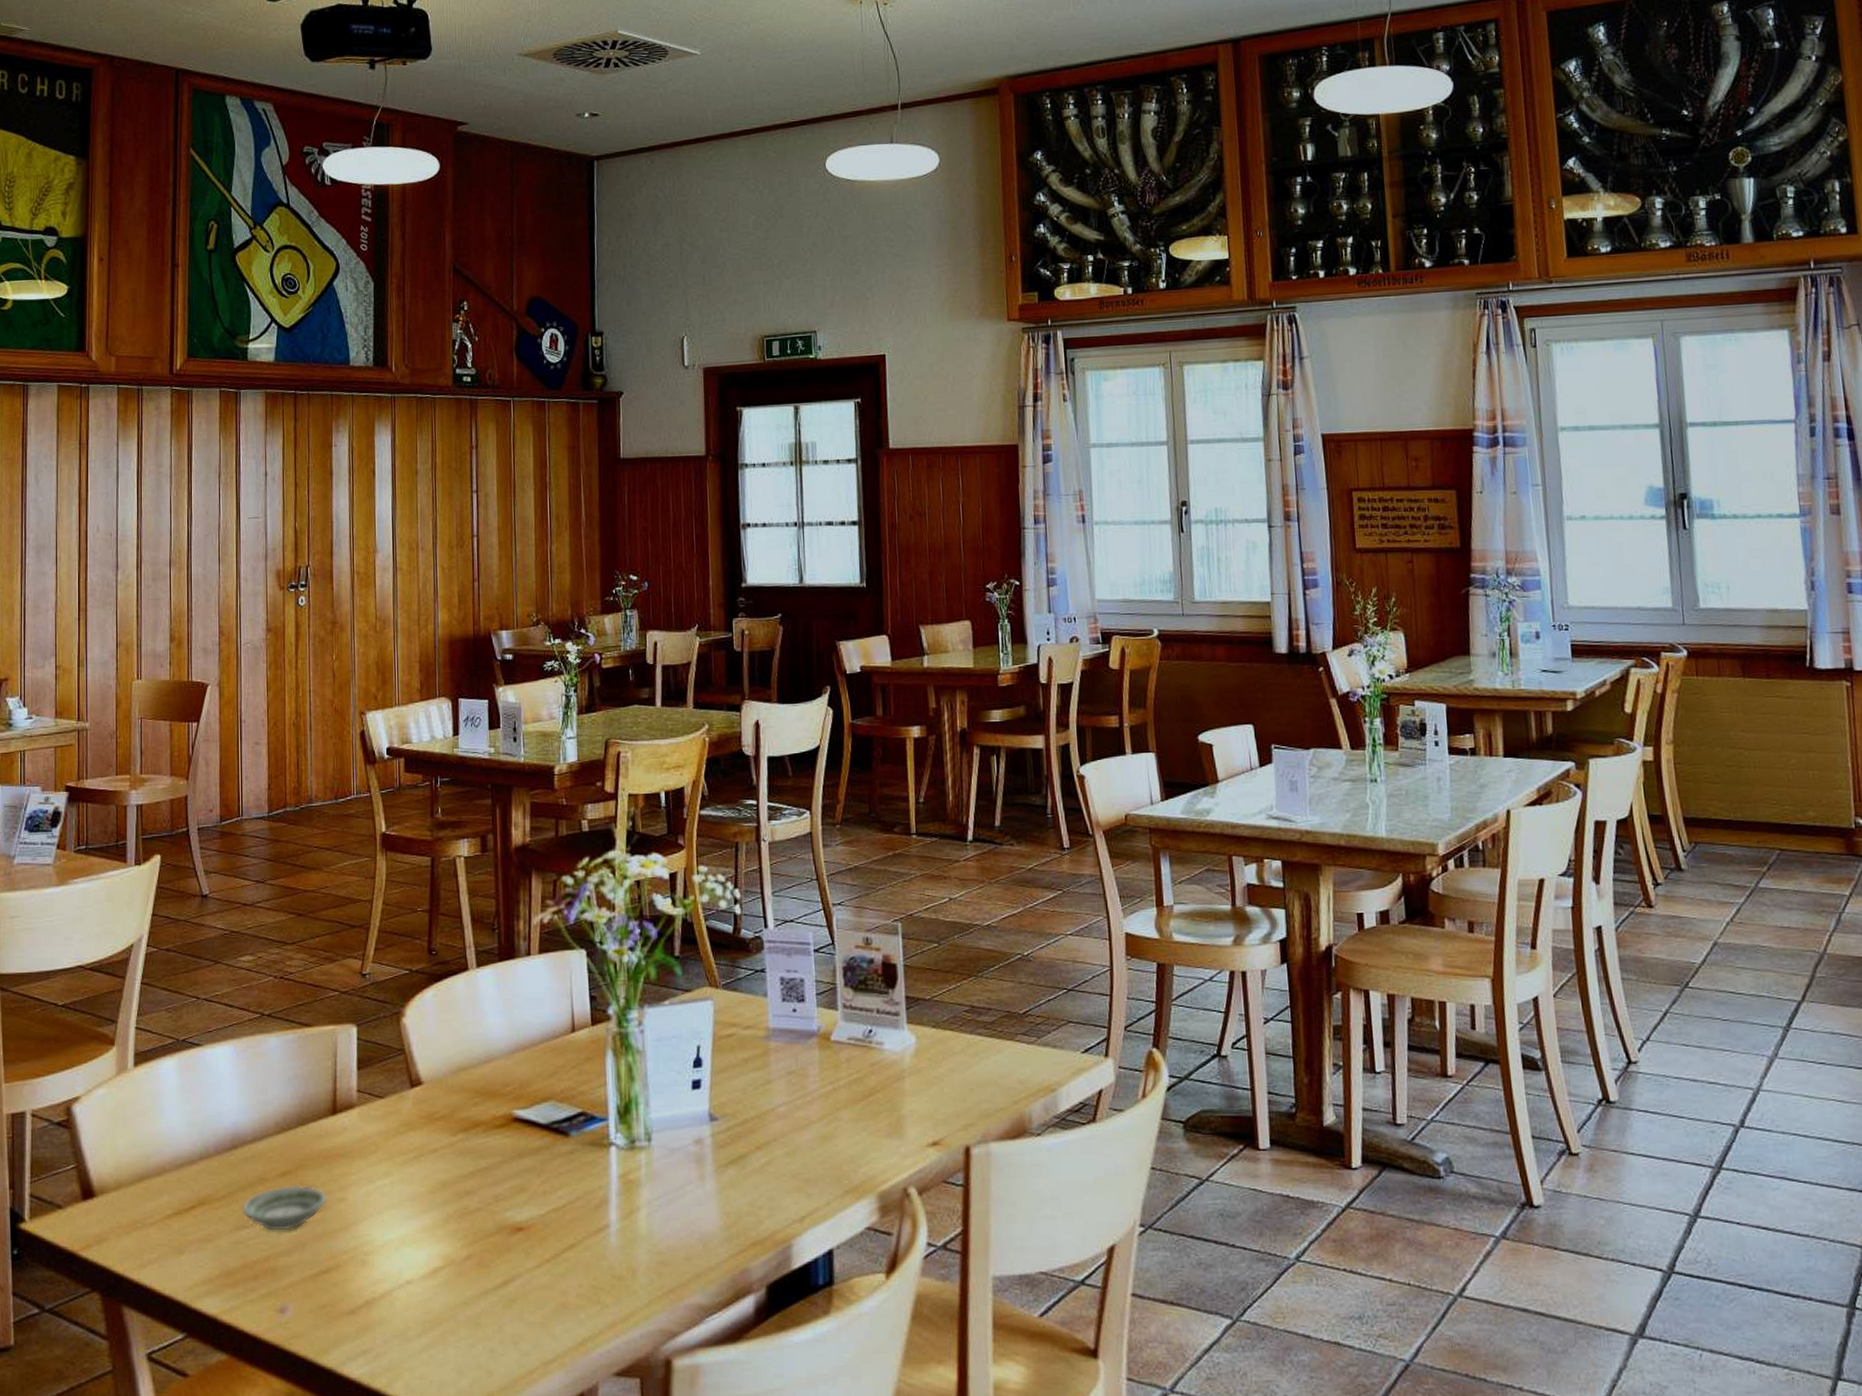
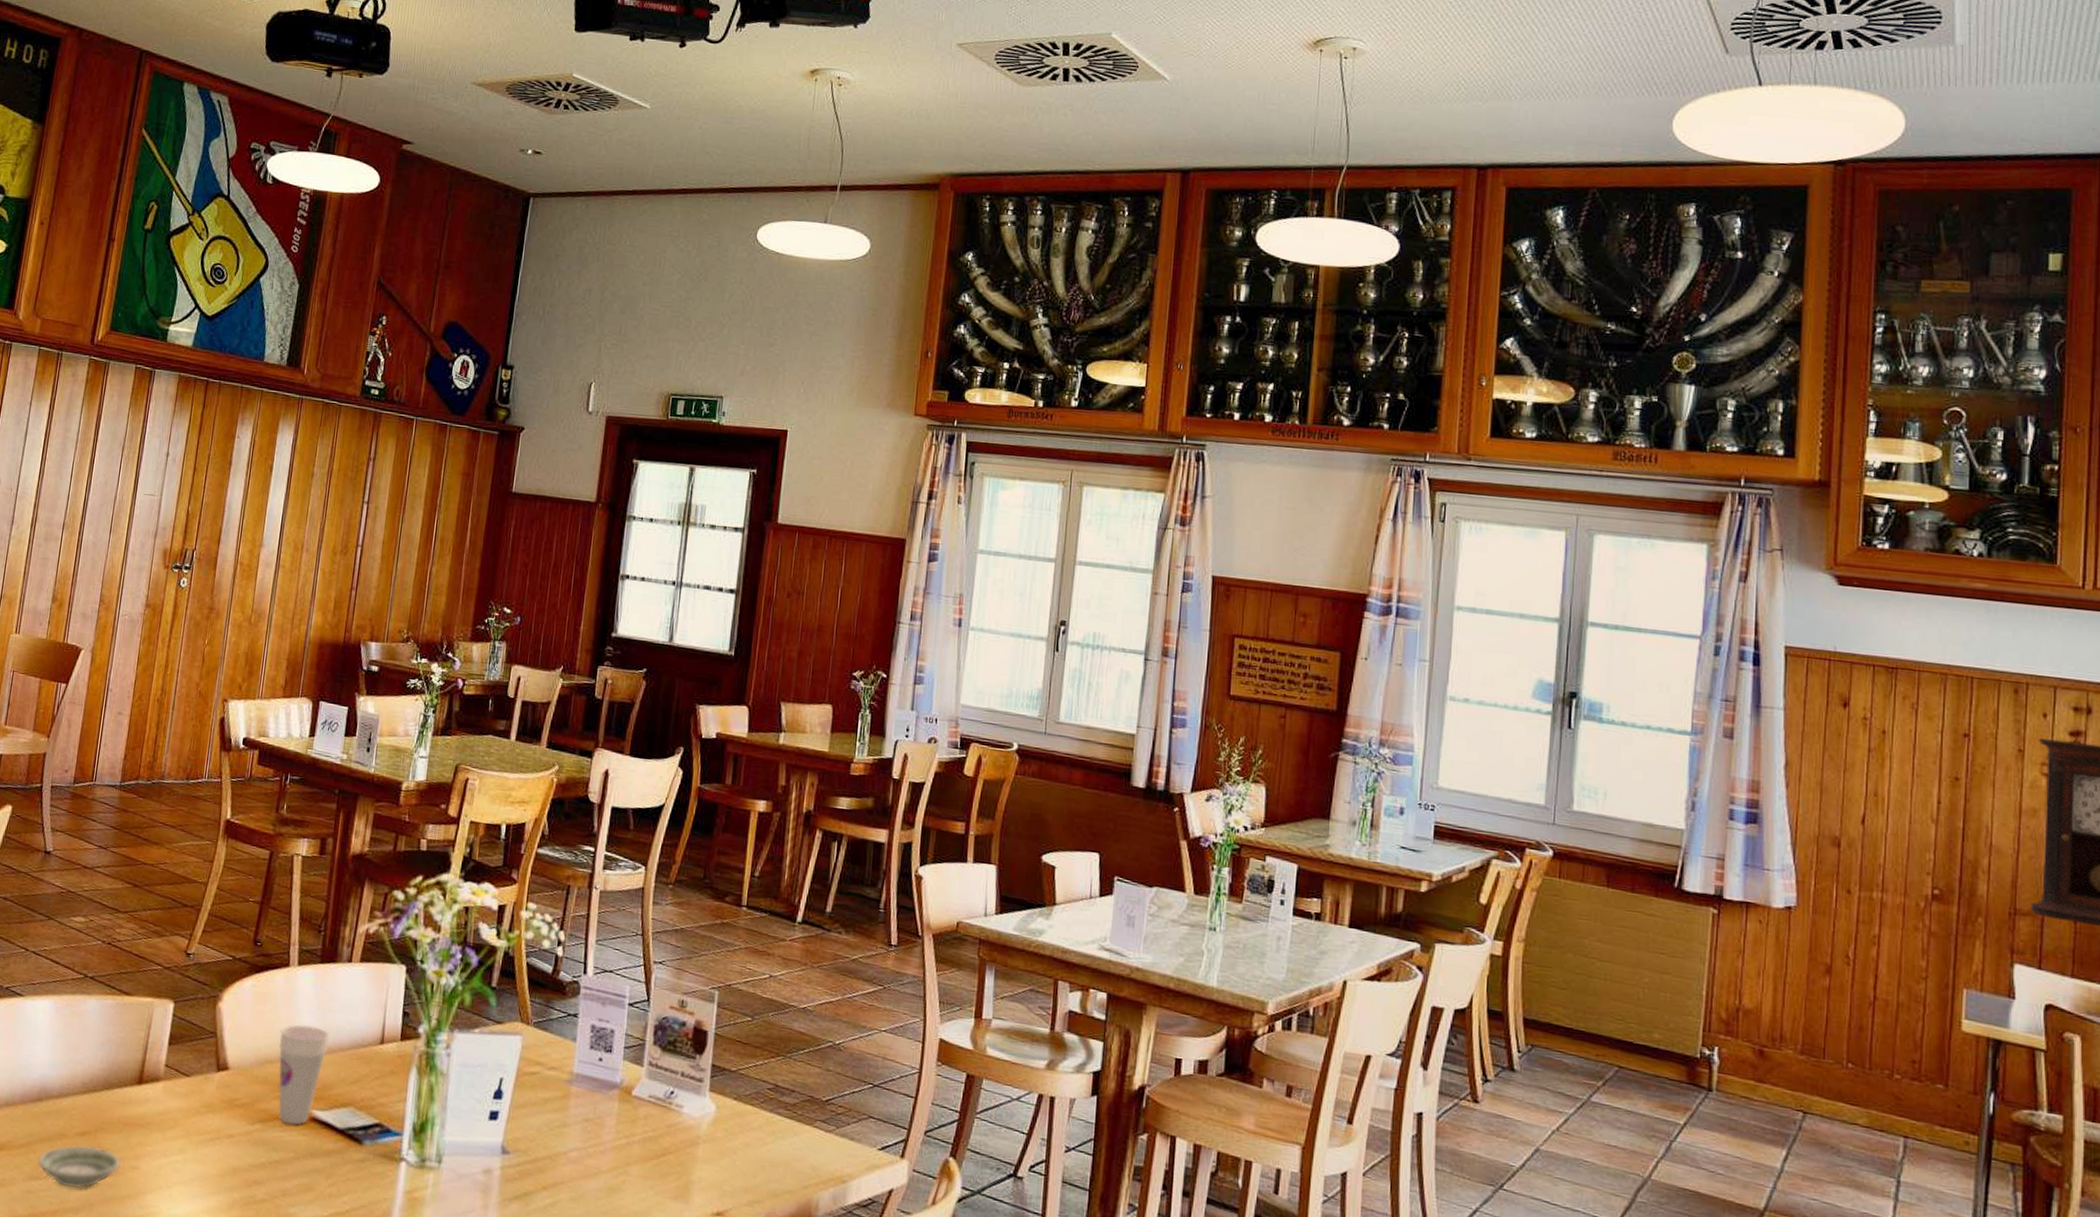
cup: none [469,1026,520,1129] -> present [278,1024,330,1126]

